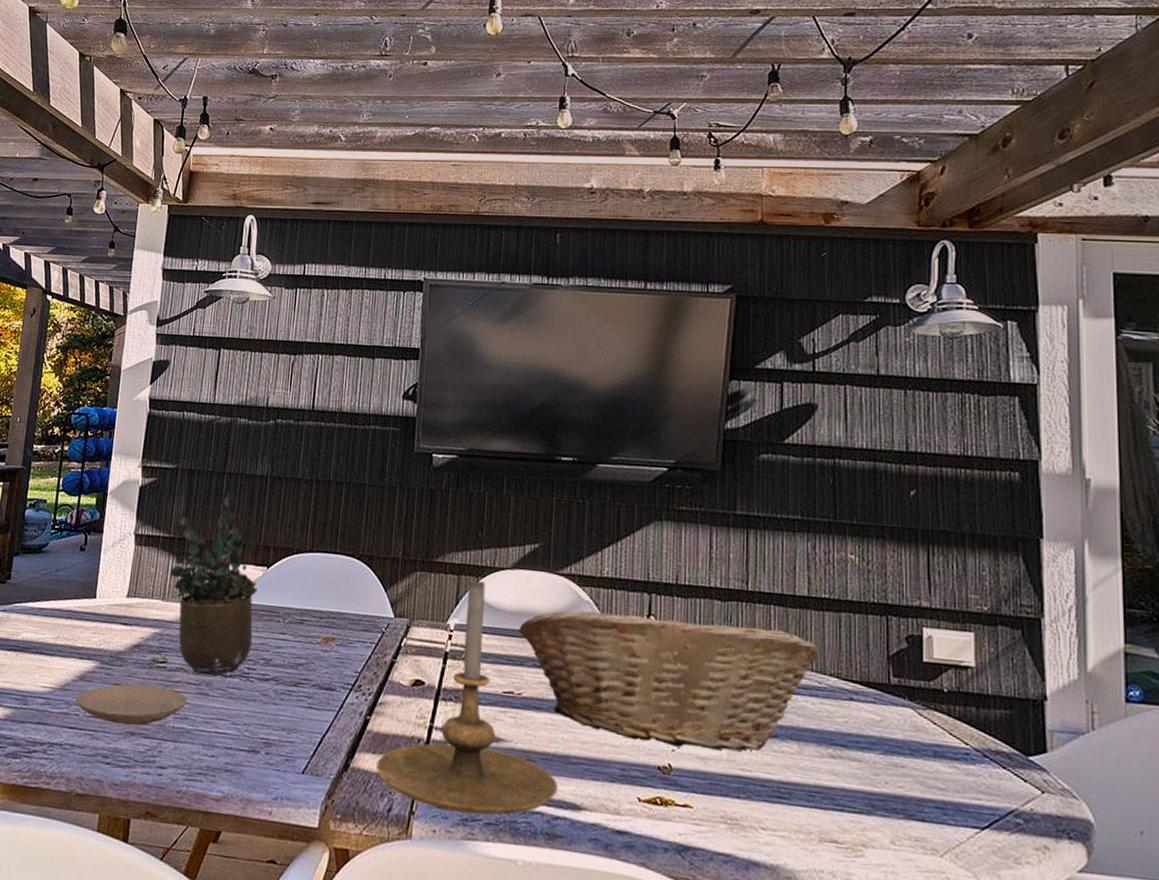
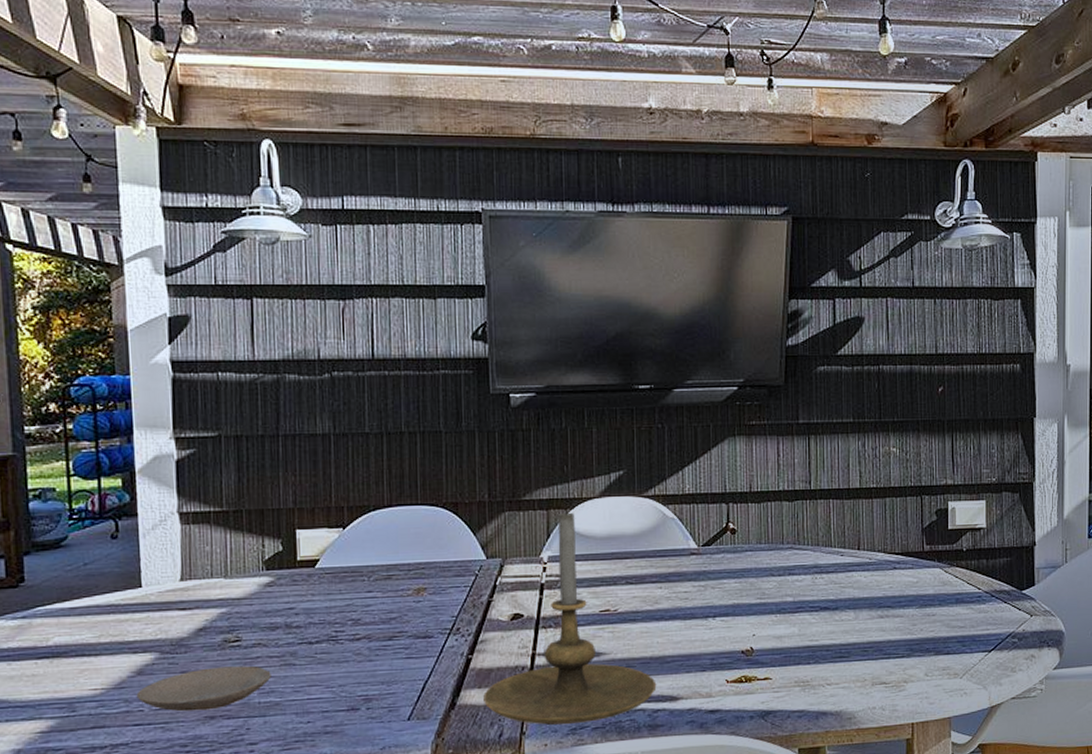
potted plant: present [167,490,257,676] -> none [216,453,337,646]
fruit basket: present [518,611,819,751] -> none [610,519,869,633]

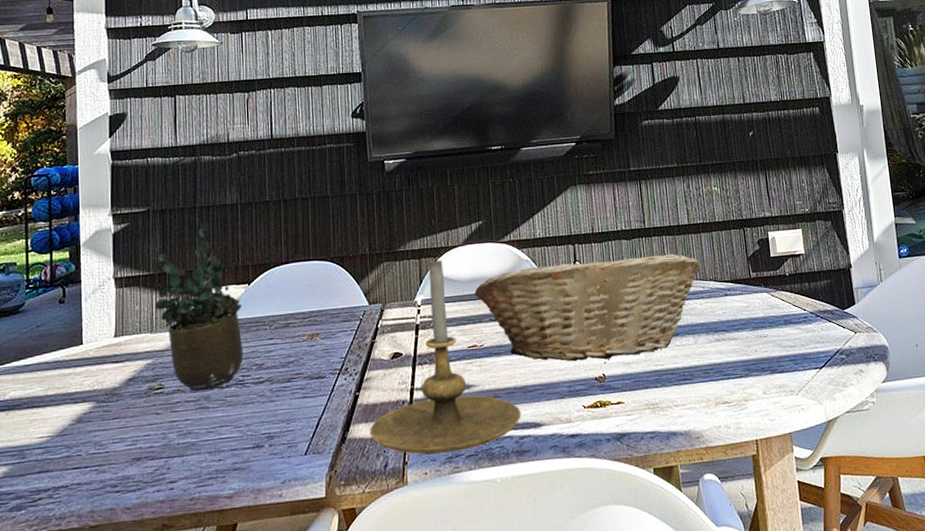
plate: present [136,665,271,712] -> none [76,410,189,455]
potted plant: none [216,453,337,646] -> present [145,222,244,392]
fruit basket: none [610,519,869,633] -> present [474,253,700,362]

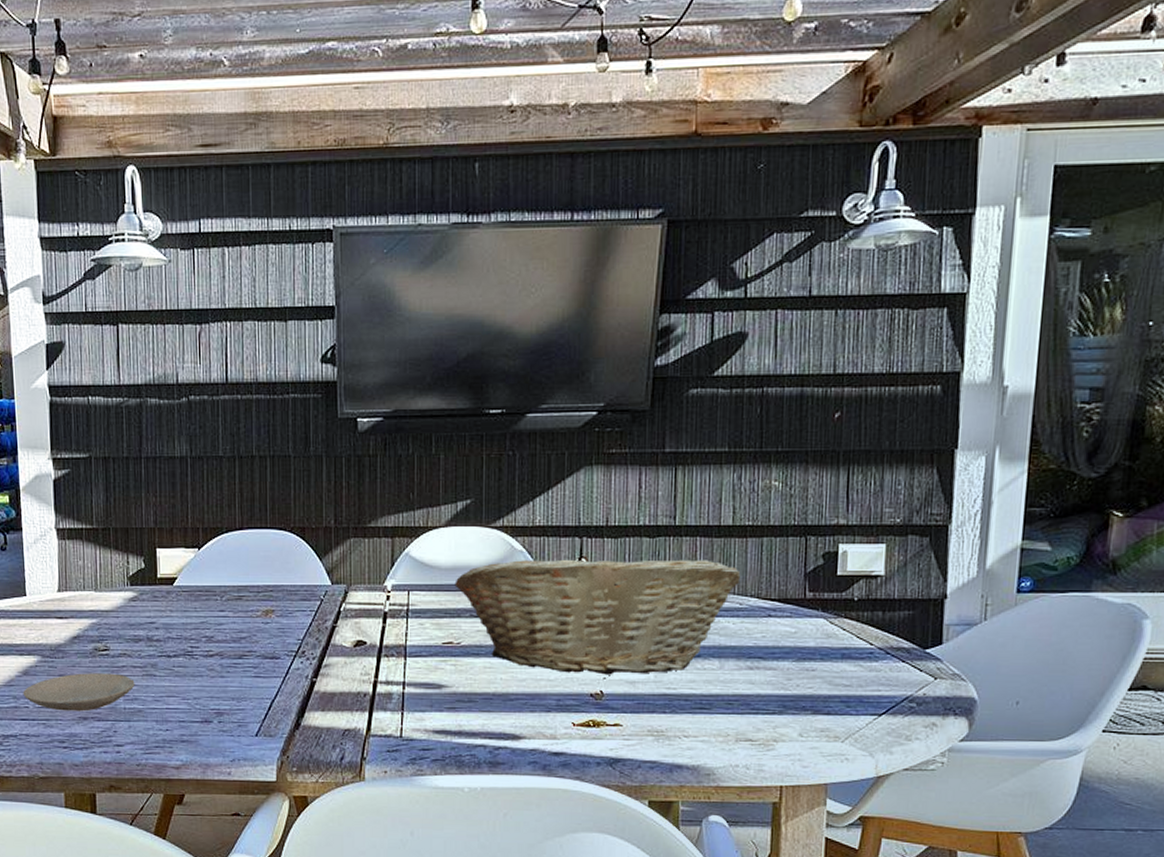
plate: none [76,410,189,455] -> present [23,673,135,712]
potted plant: present [145,222,244,392] -> none [88,475,193,658]
candle holder: present [370,259,522,455] -> none [326,539,499,754]

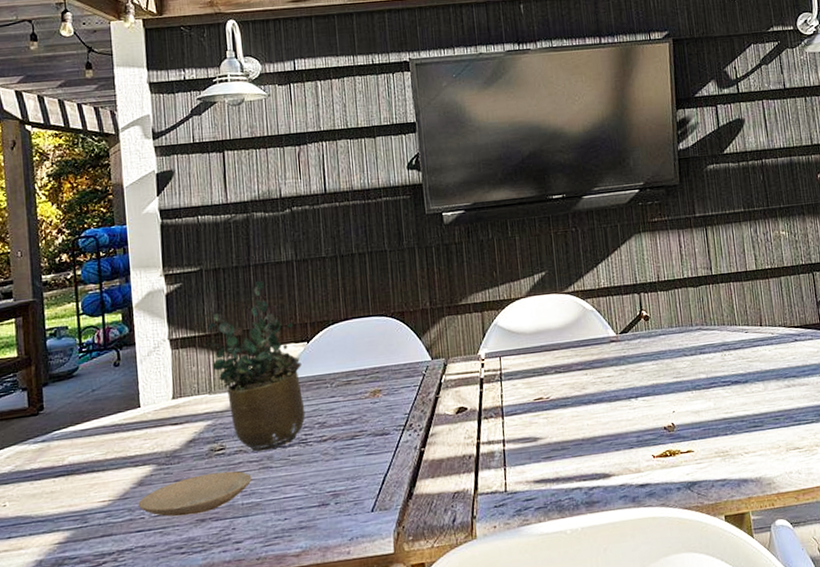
potted plant: none [88,475,193,658] -> present [200,280,306,452]
fruit basket: present [455,555,741,675] -> none [539,300,769,412]

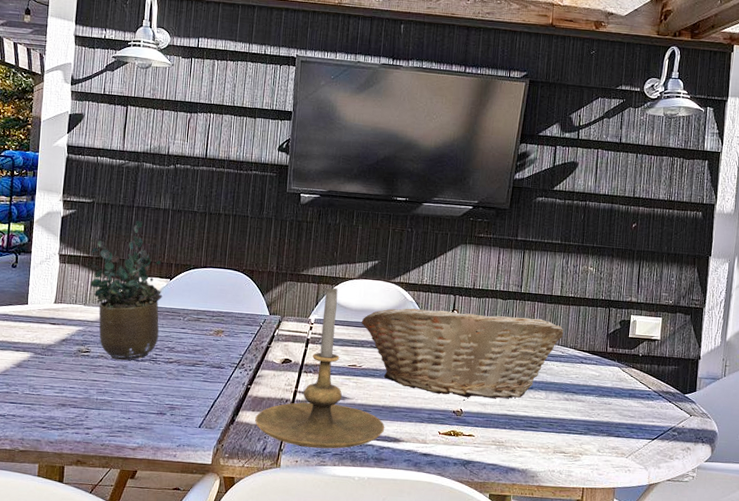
plate: present [138,471,252,517] -> none [14,368,108,400]
candle holder: none [436,311,590,508] -> present [255,286,385,449]
fruit basket: none [539,300,769,412] -> present [361,308,564,399]

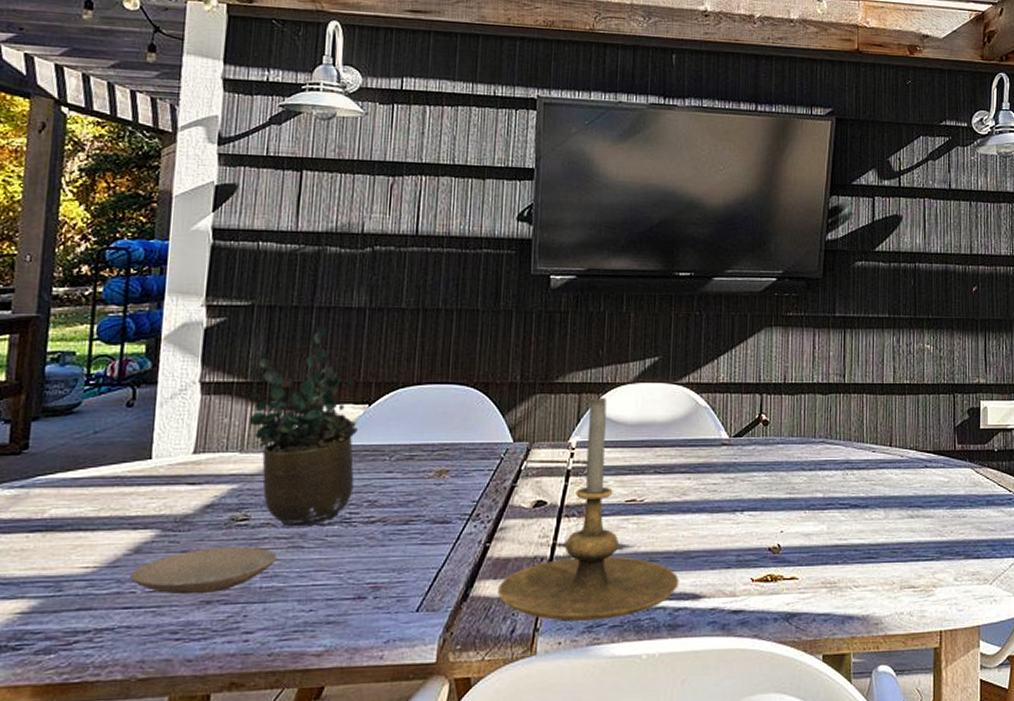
plate: none [14,368,108,400] -> present [130,547,277,595]
fruit basket: present [361,308,564,399] -> none [640,410,901,528]

